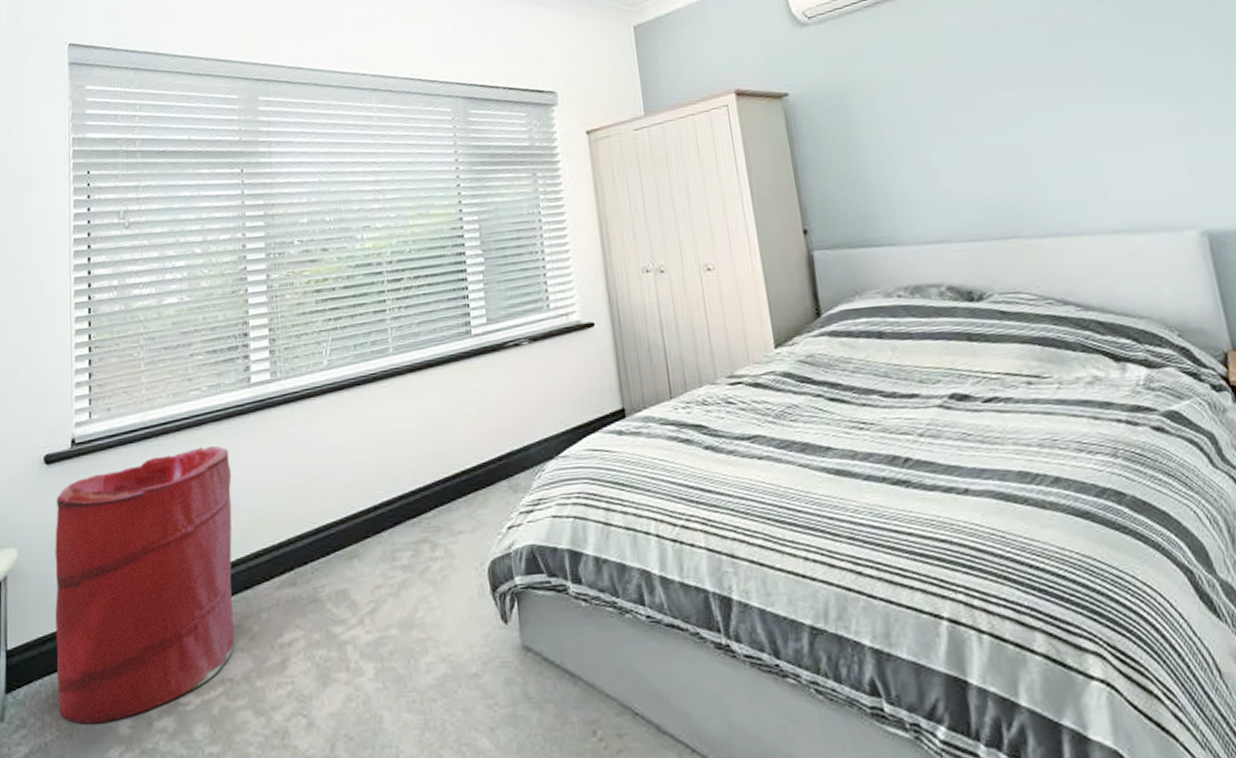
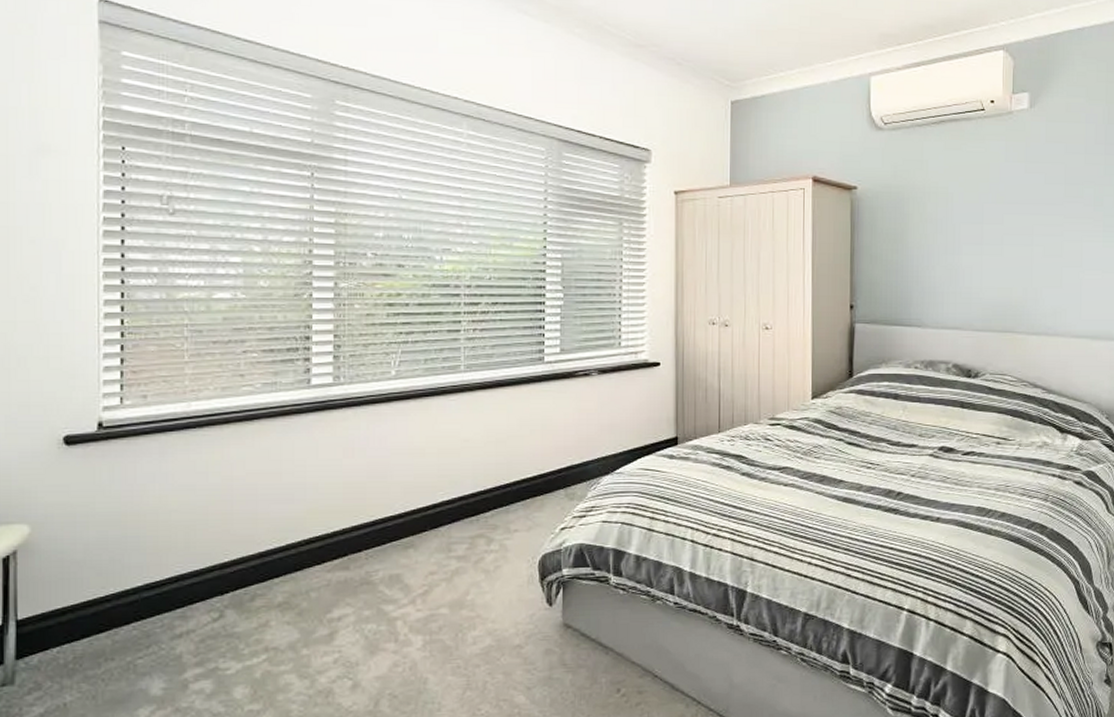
laundry hamper: present [55,445,235,724] -> none [76,439,285,687]

